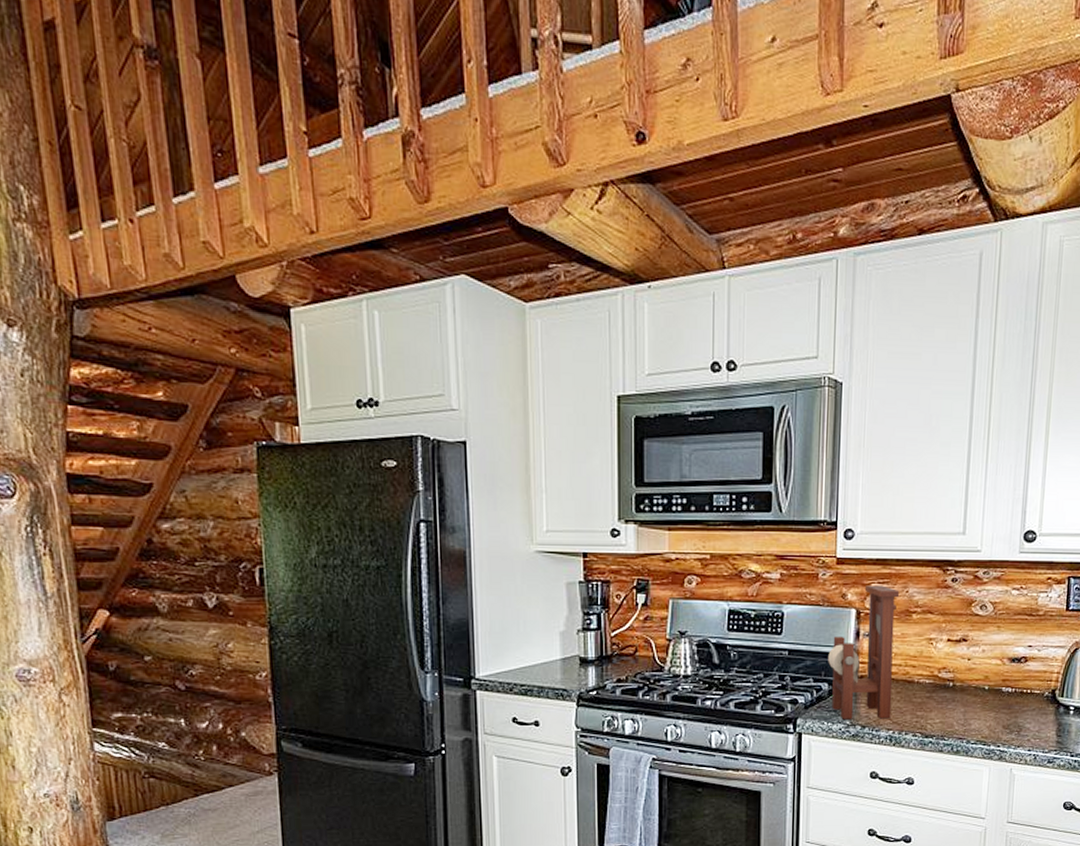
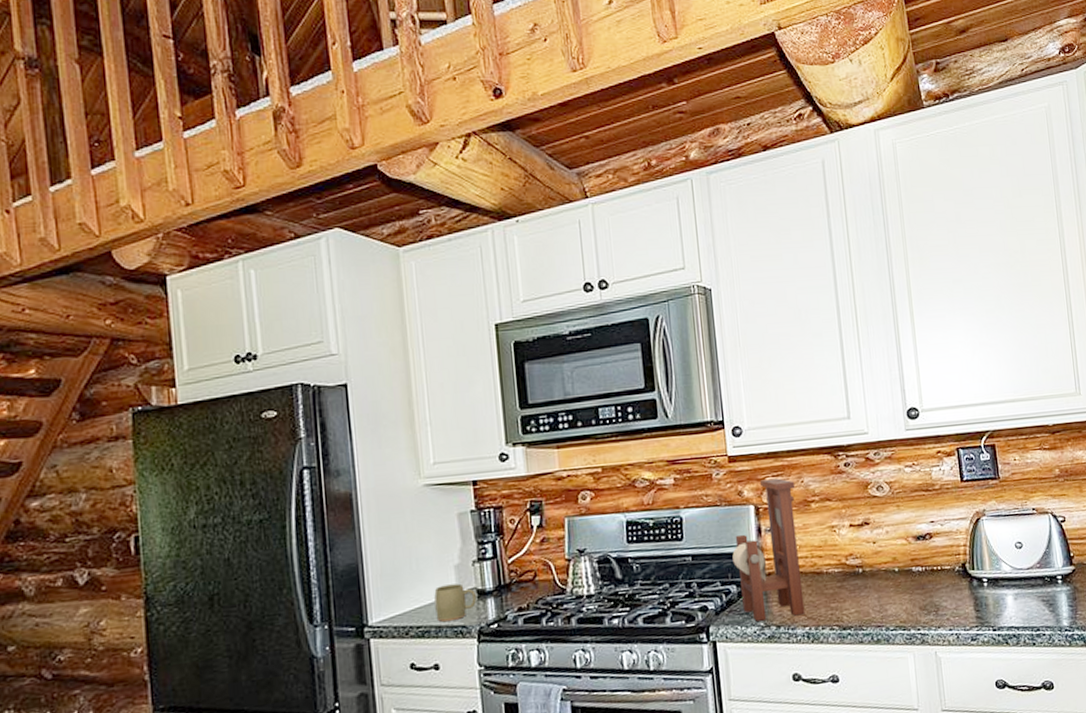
mug: none [539,649,578,683] -> present [434,583,476,622]

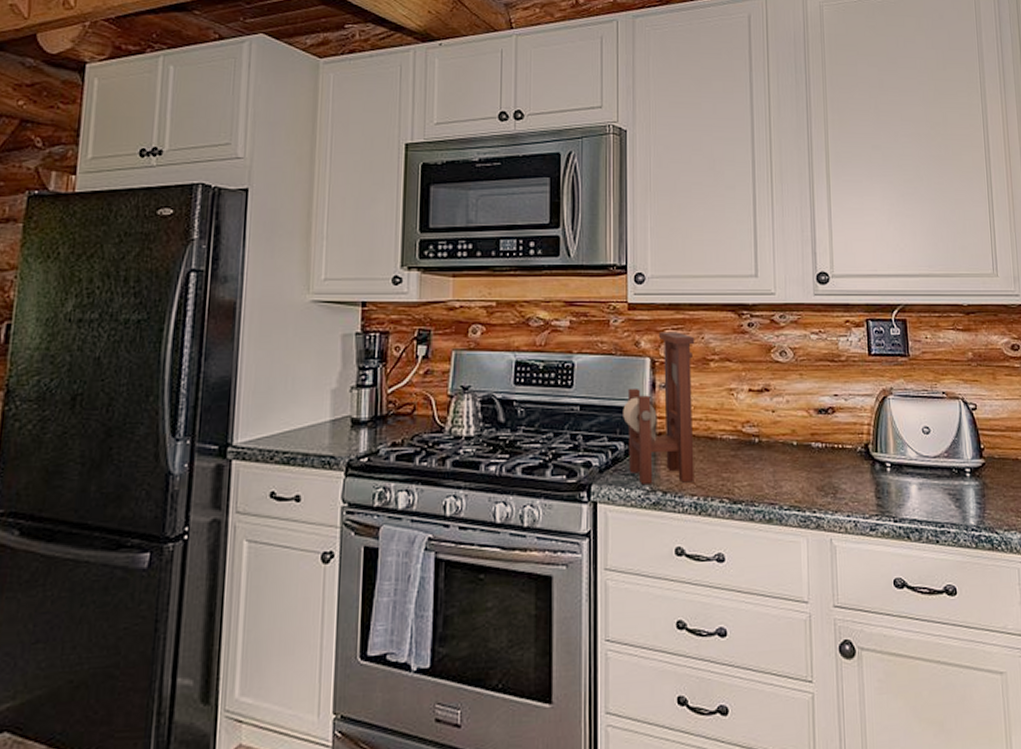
mug: present [434,583,476,622] -> none [305,409,349,449]

